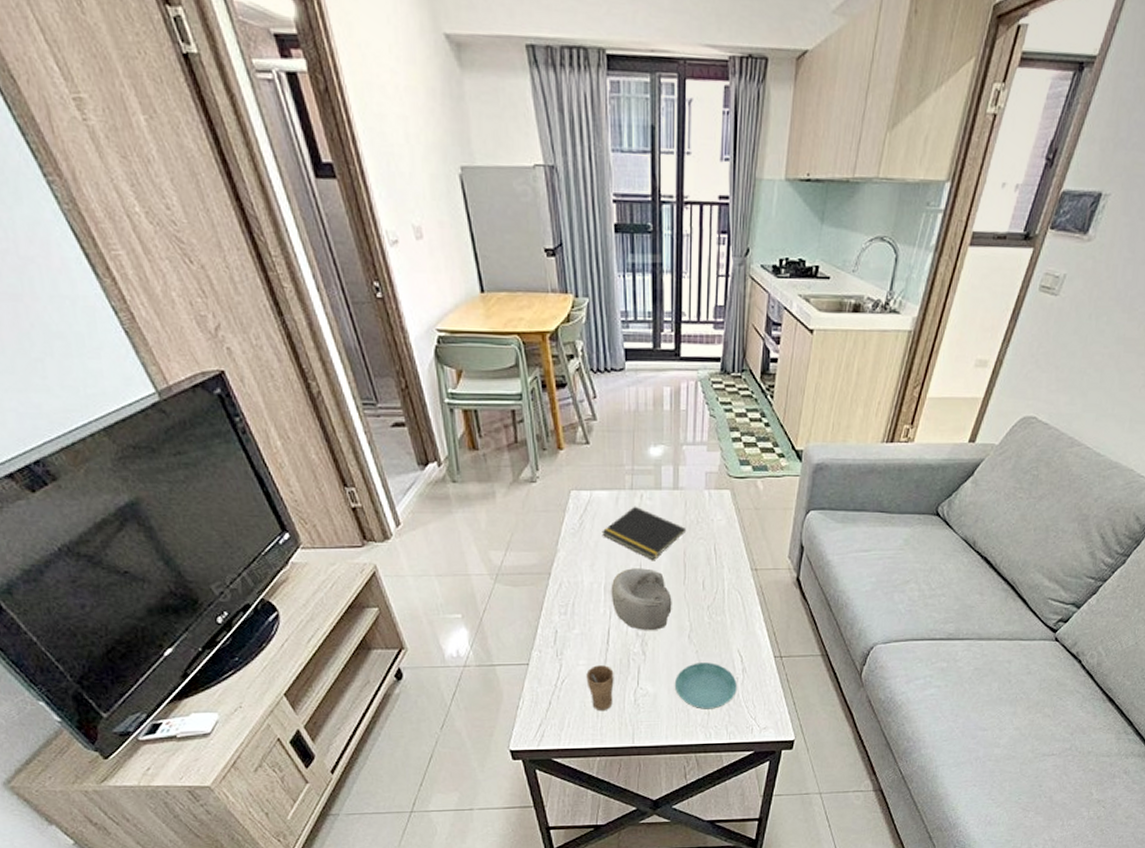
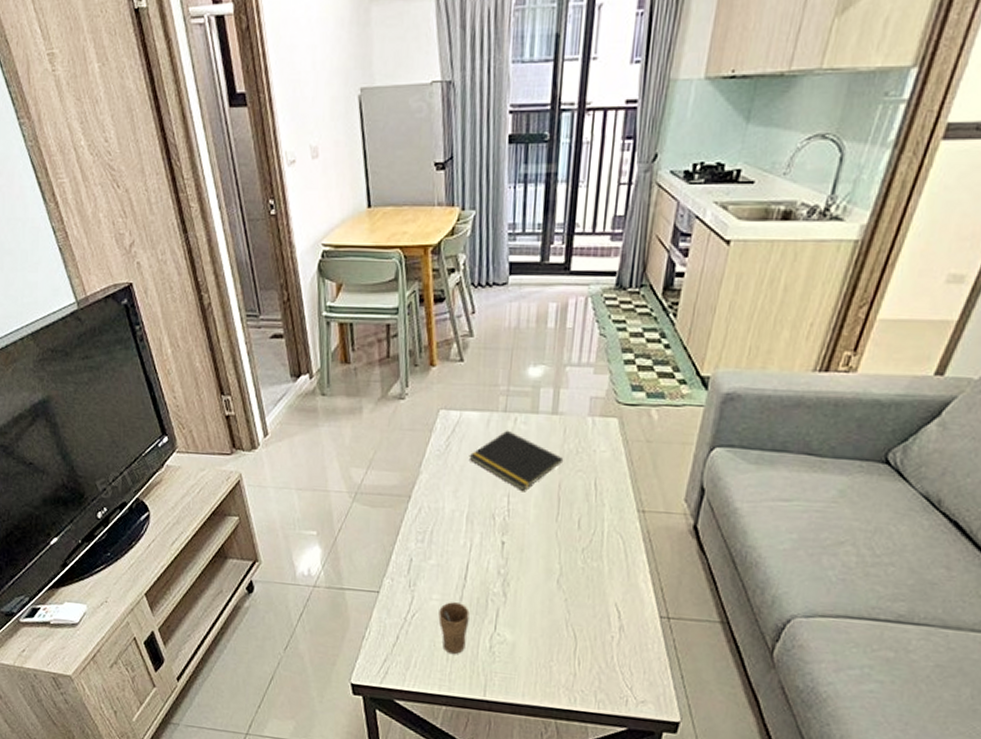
decorative bowl: present [611,568,672,630] -> none [473,498,542,570]
saucer: present [674,662,737,709] -> none [536,612,612,670]

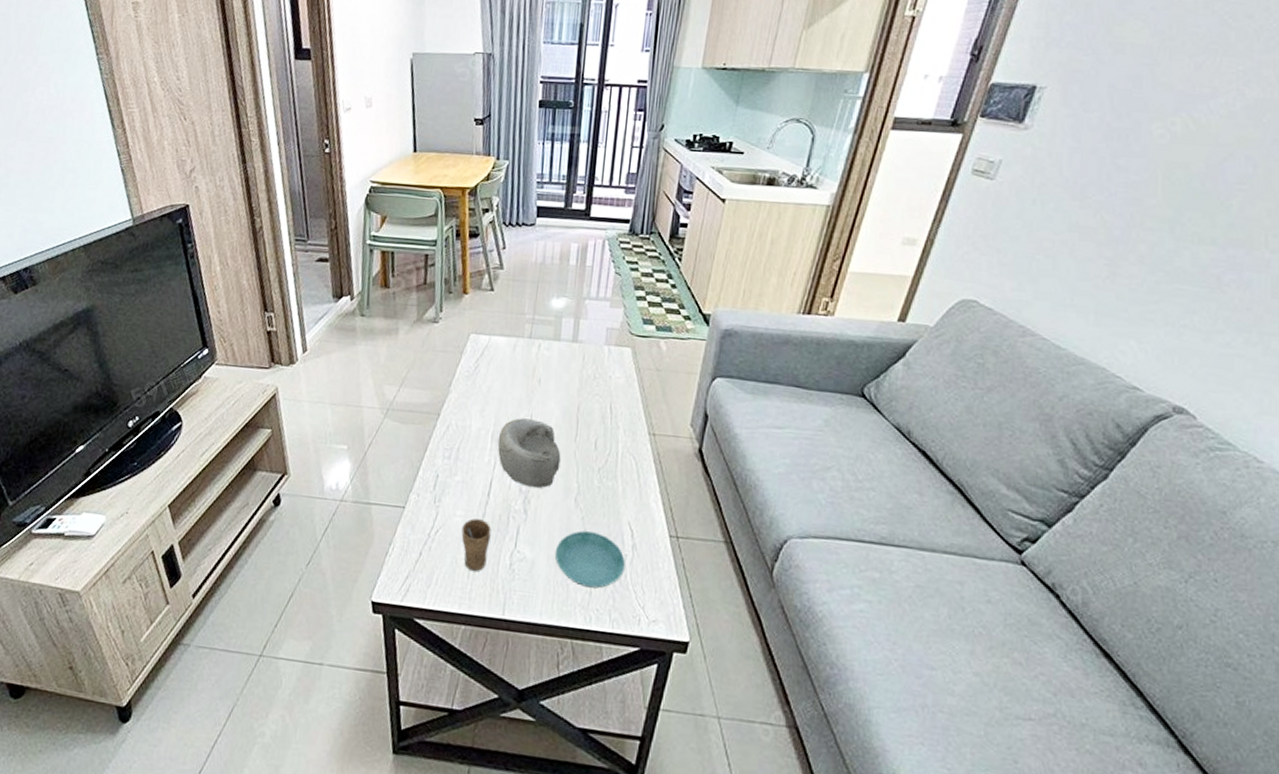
notepad: present [469,430,564,491] -> none [496,355,583,412]
decorative bowl: none [473,498,542,570] -> present [497,418,561,488]
saucer: none [536,612,612,670] -> present [554,530,625,589]

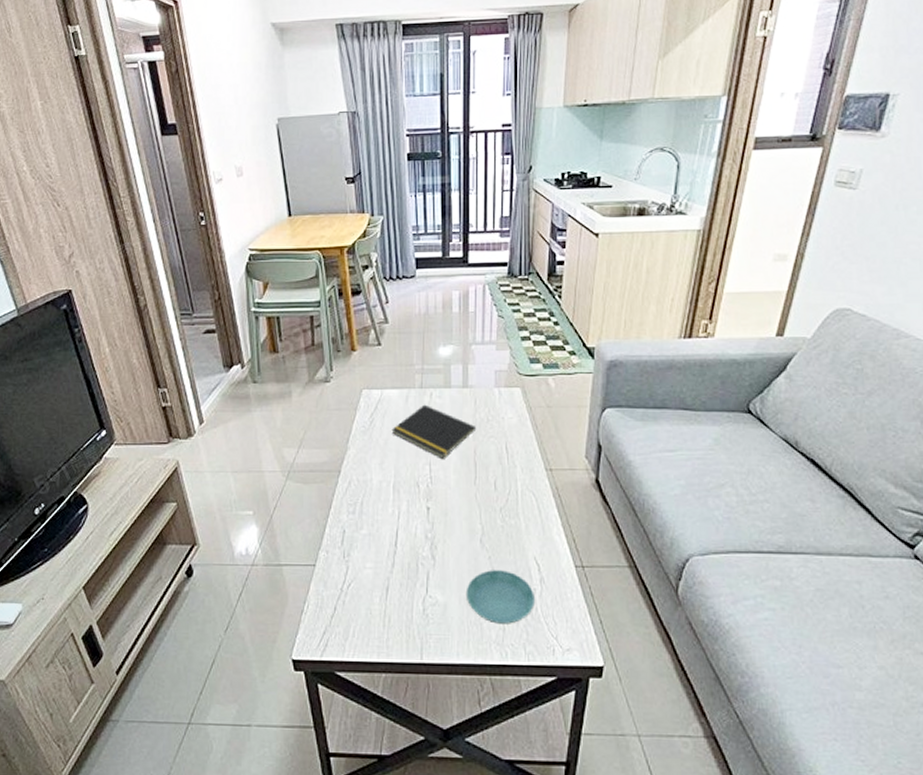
cup: present [461,518,491,571] -> none [373,569,402,619]
notepad: none [496,355,583,412] -> present [391,404,477,458]
decorative bowl: present [497,418,561,488] -> none [399,467,462,532]

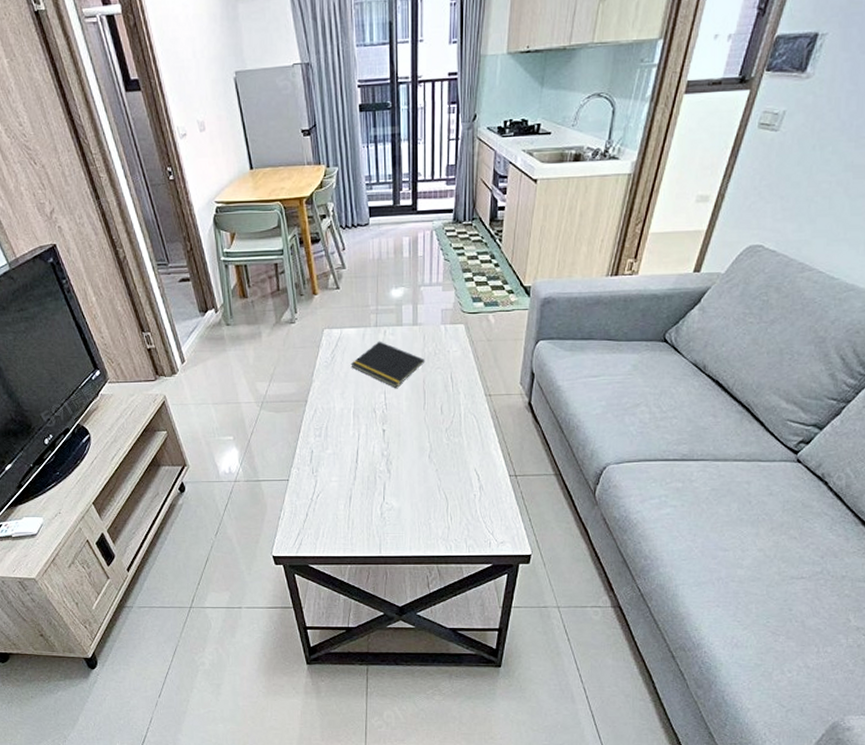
saucer: present [465,570,535,624] -> none [416,480,475,524]

